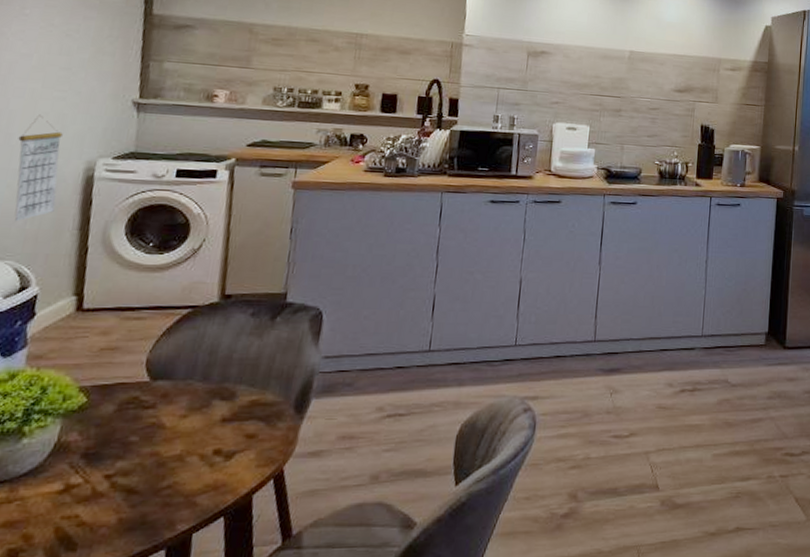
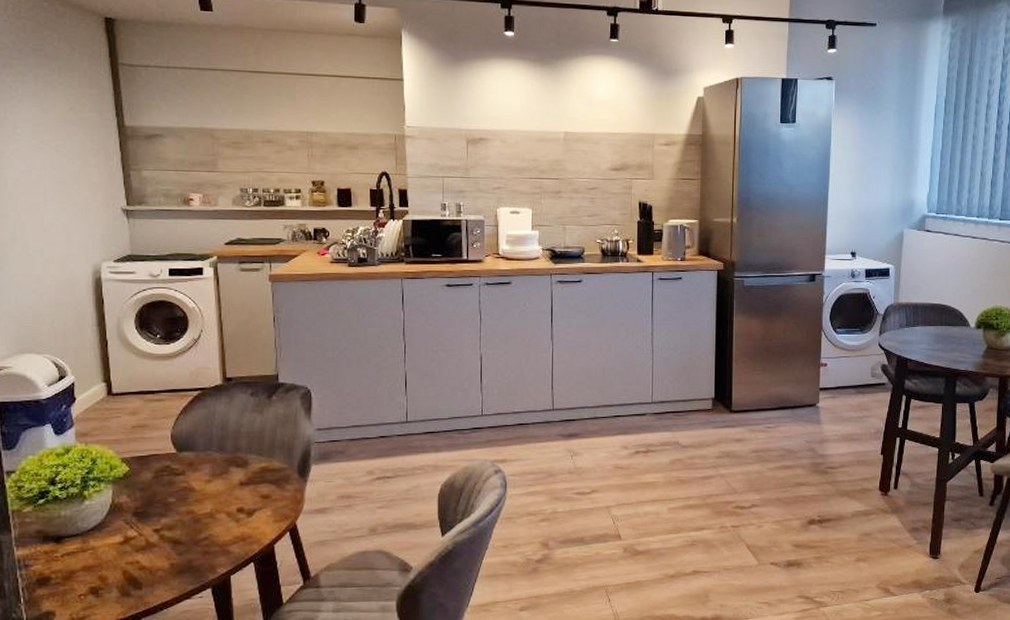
calendar: present [14,114,63,221] -> none [33,225,74,320]

